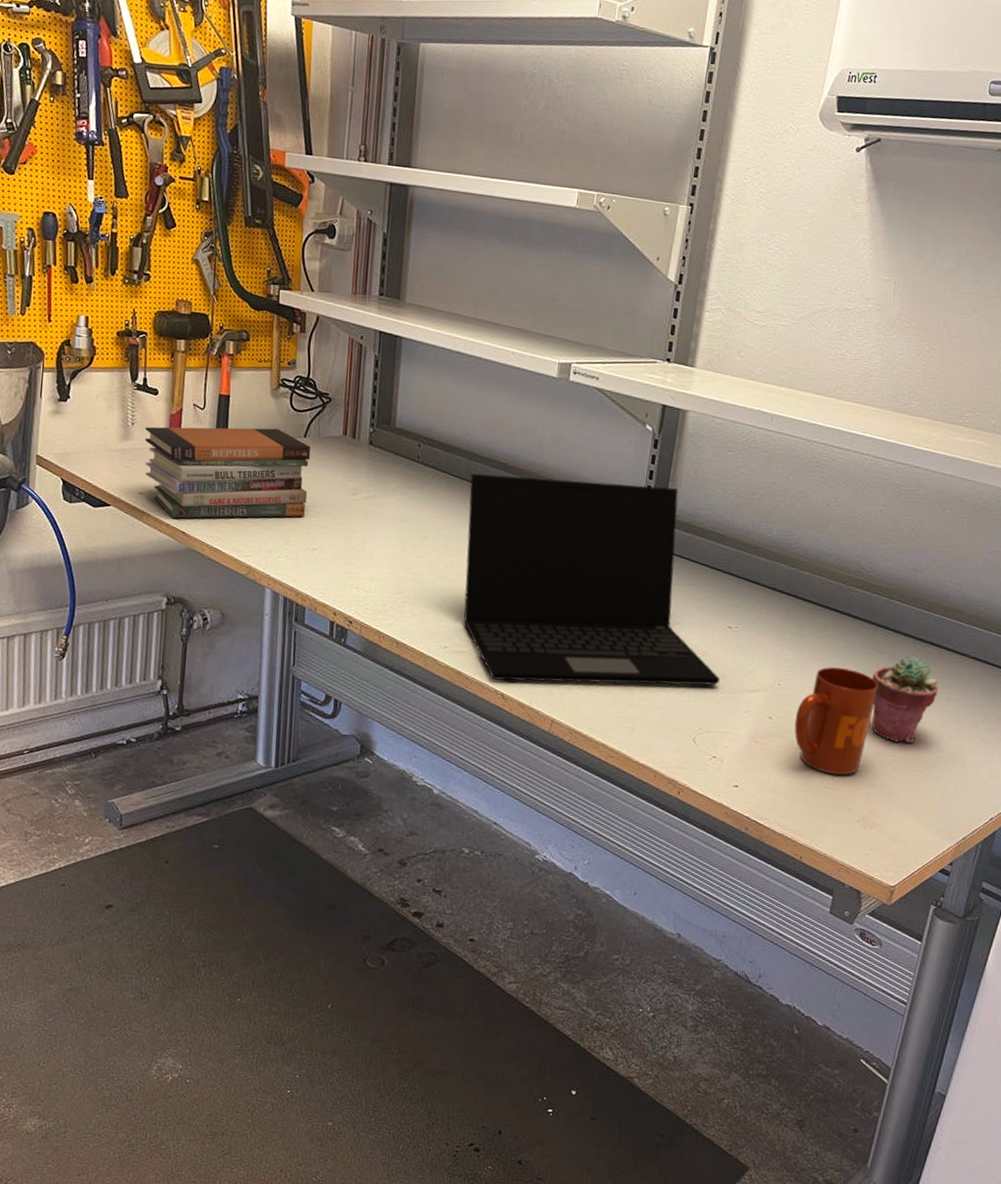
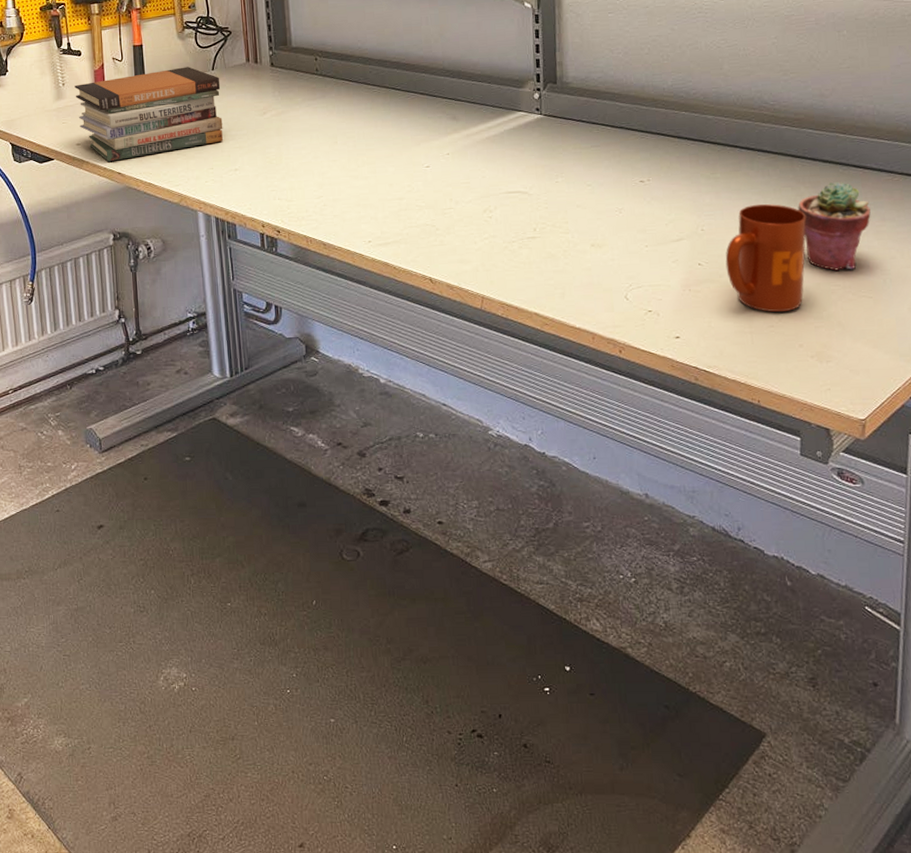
laptop: present [464,474,720,686] -> none [367,57,642,266]

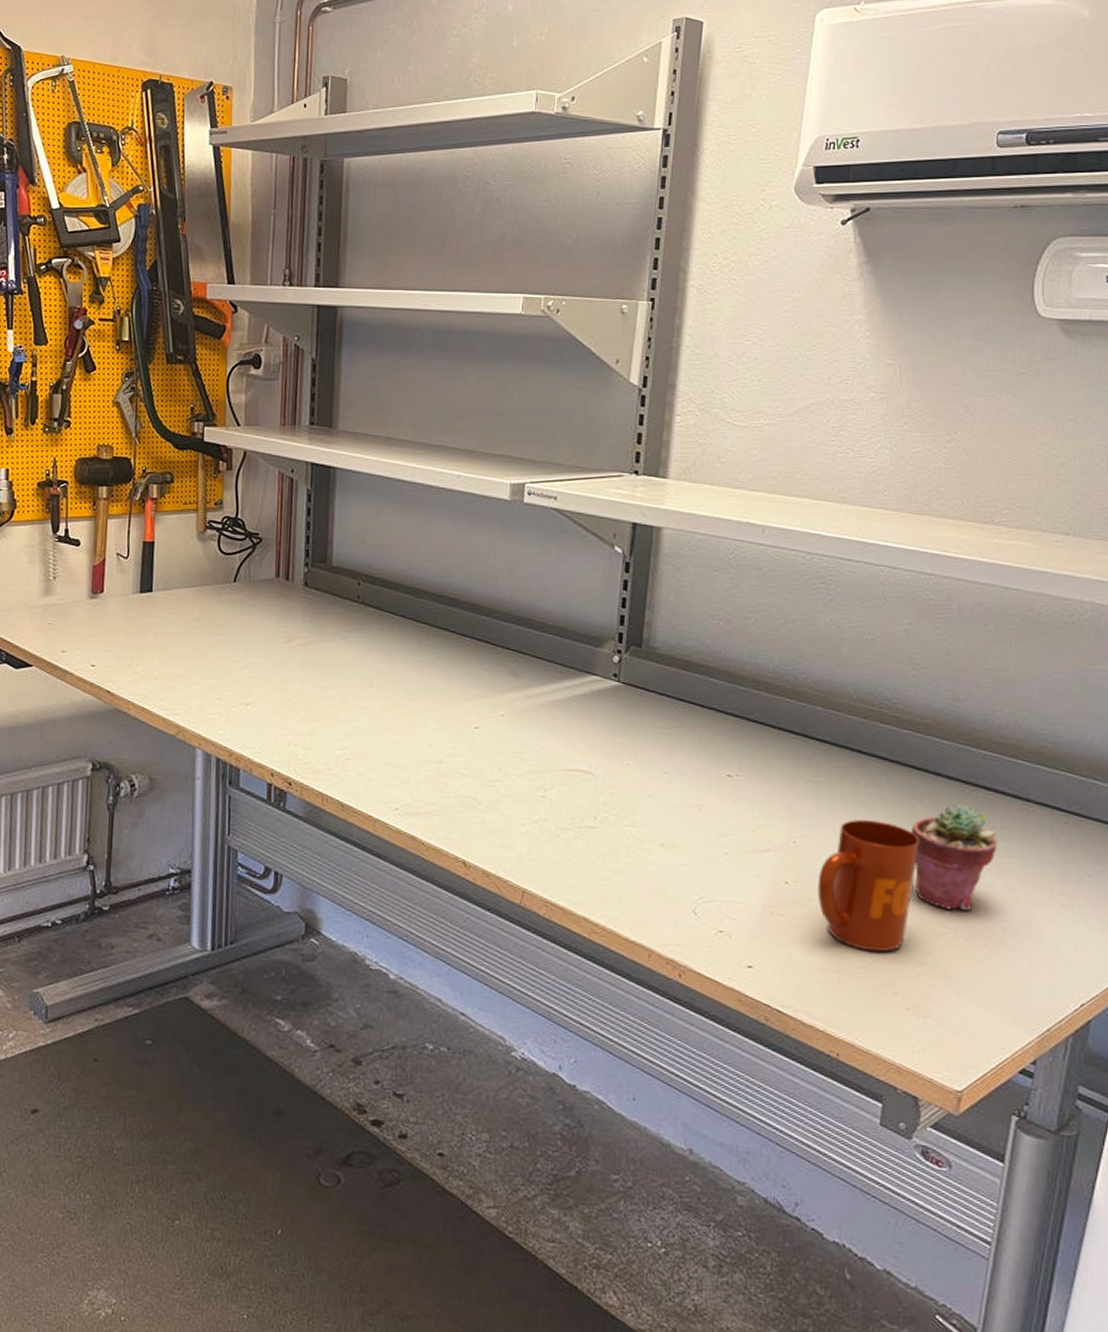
book stack: present [74,66,223,162] -> none [66,574,242,677]

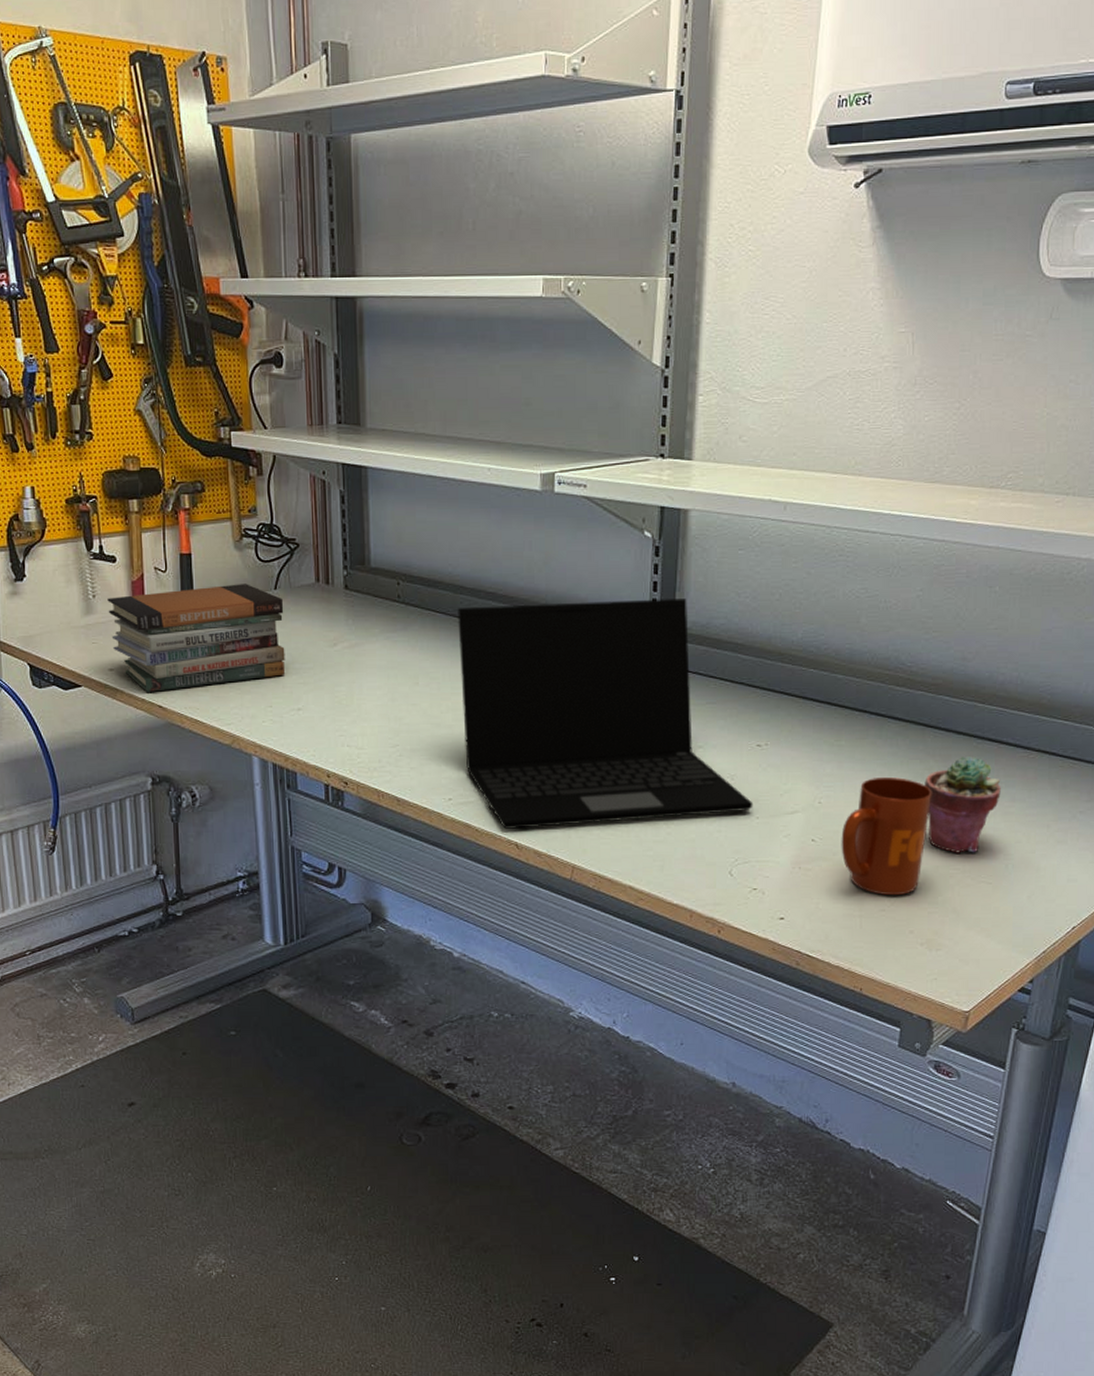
book stack: none [66,574,242,677] -> present [107,584,285,692]
laptop: none [416,612,722,847] -> present [457,599,754,829]

